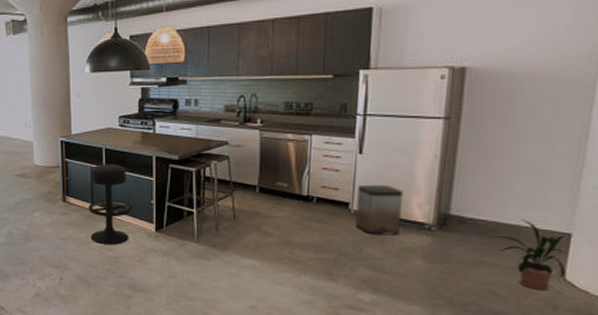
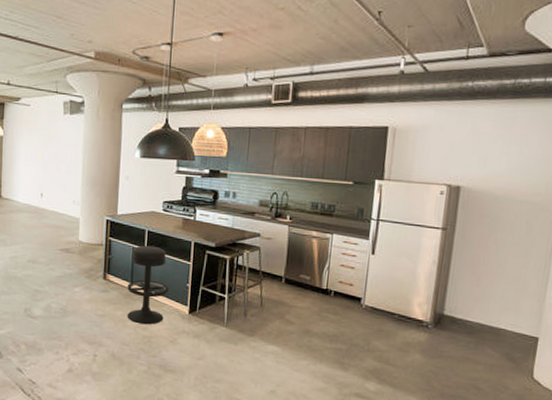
pedal bin: present [355,185,403,236] -> none [365,283,407,331]
house plant: present [487,219,566,291] -> none [473,322,534,388]

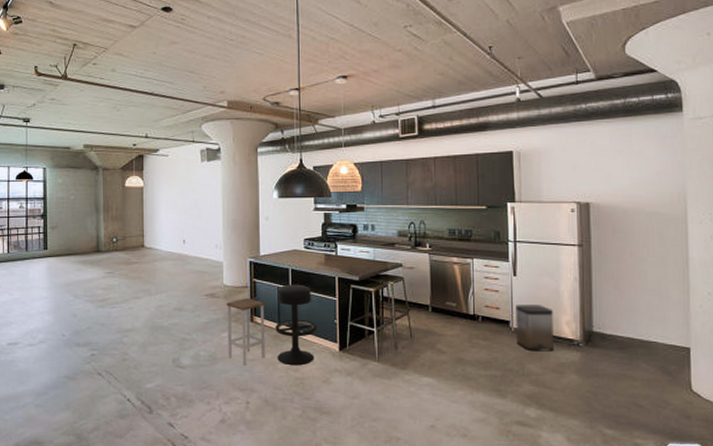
bar stool: none [79,256,119,321] -> present [226,298,265,365]
pedal bin: none [365,283,407,331] -> present [515,305,554,352]

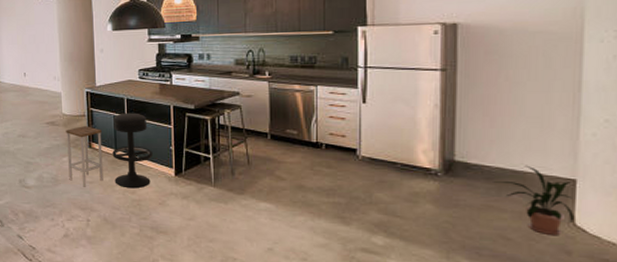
pedal bin: present [515,305,554,352] -> none [364,133,407,181]
house plant: none [625,335,692,402] -> present [493,165,575,236]

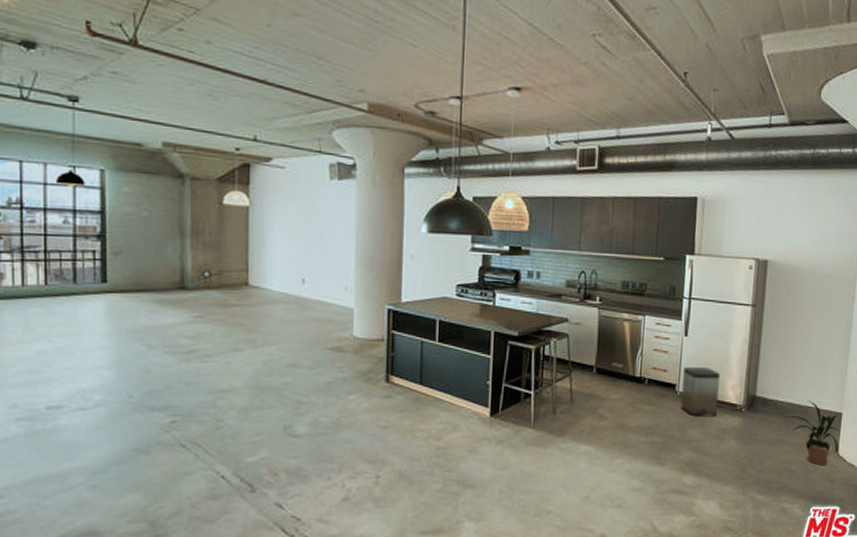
bar stool: present [66,126,104,187] -> none [356,354,404,434]
bar stool: present [112,113,152,189] -> none [416,338,466,434]
pedal bin: none [364,133,407,181] -> present [680,367,720,417]

